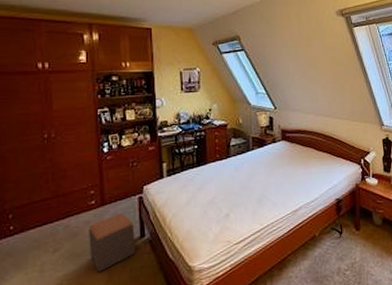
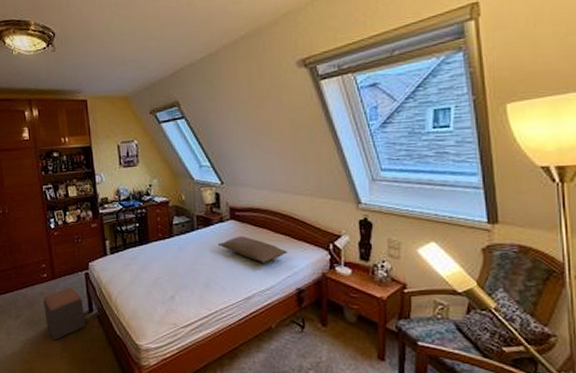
pillow: none [271,154,329,179] -> present [218,235,288,264]

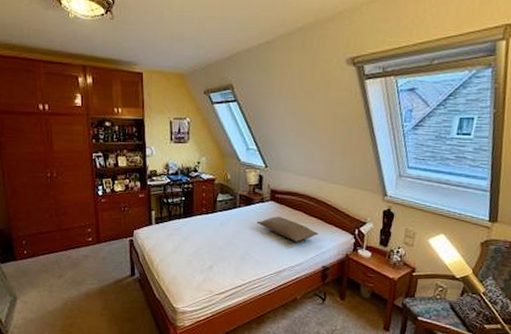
footstool: present [43,287,86,340] -> none [87,251,127,299]

